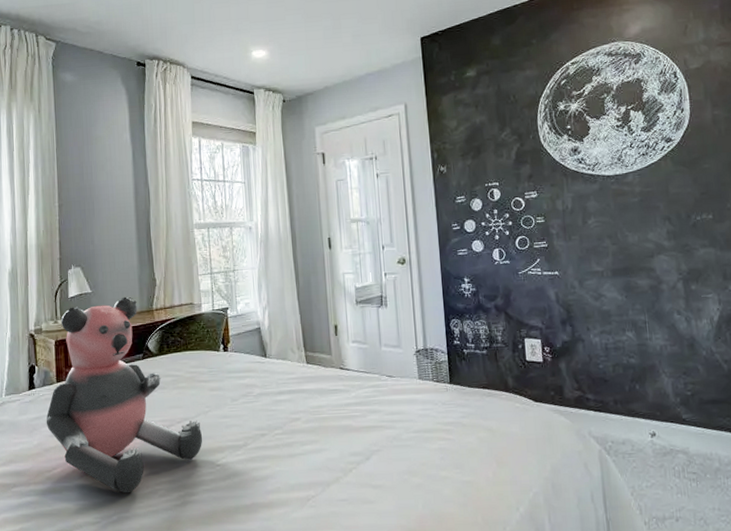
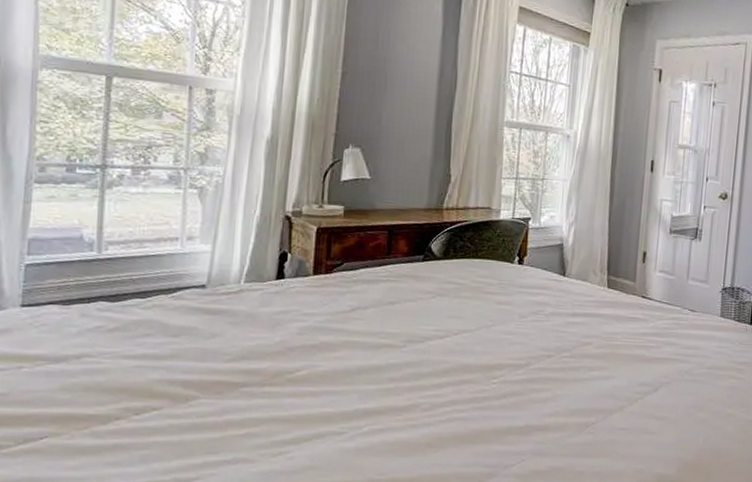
bear: present [46,296,203,494] -> none [293,189,481,404]

